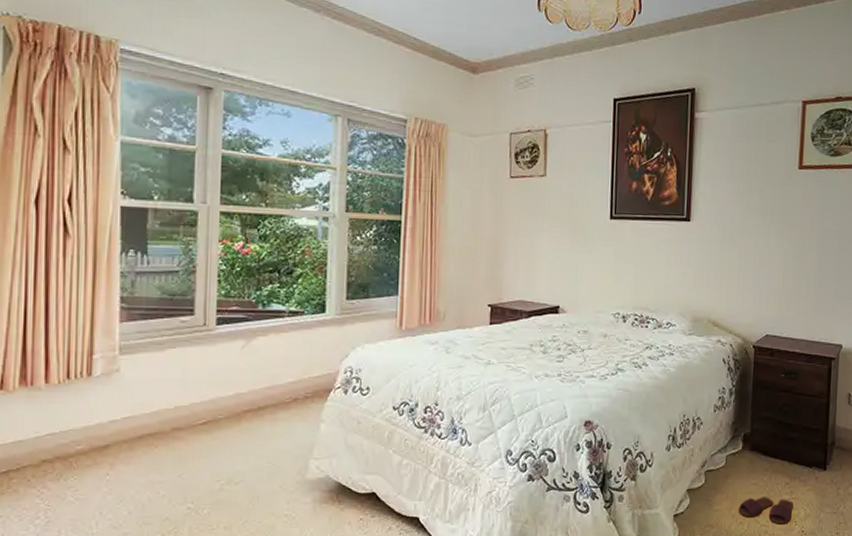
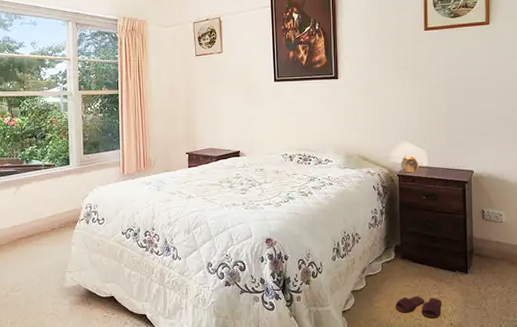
alarm clock: none [758,320,779,345] -> present [401,153,419,173]

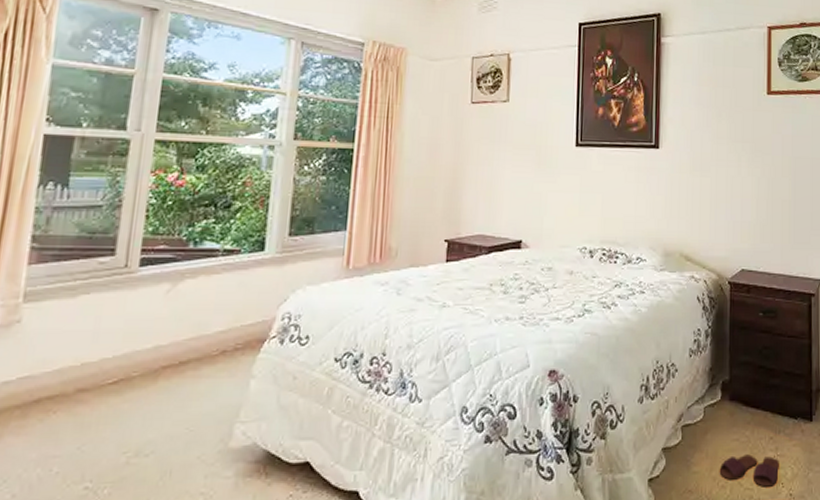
alarm clock: present [401,153,419,173] -> none [733,253,755,280]

